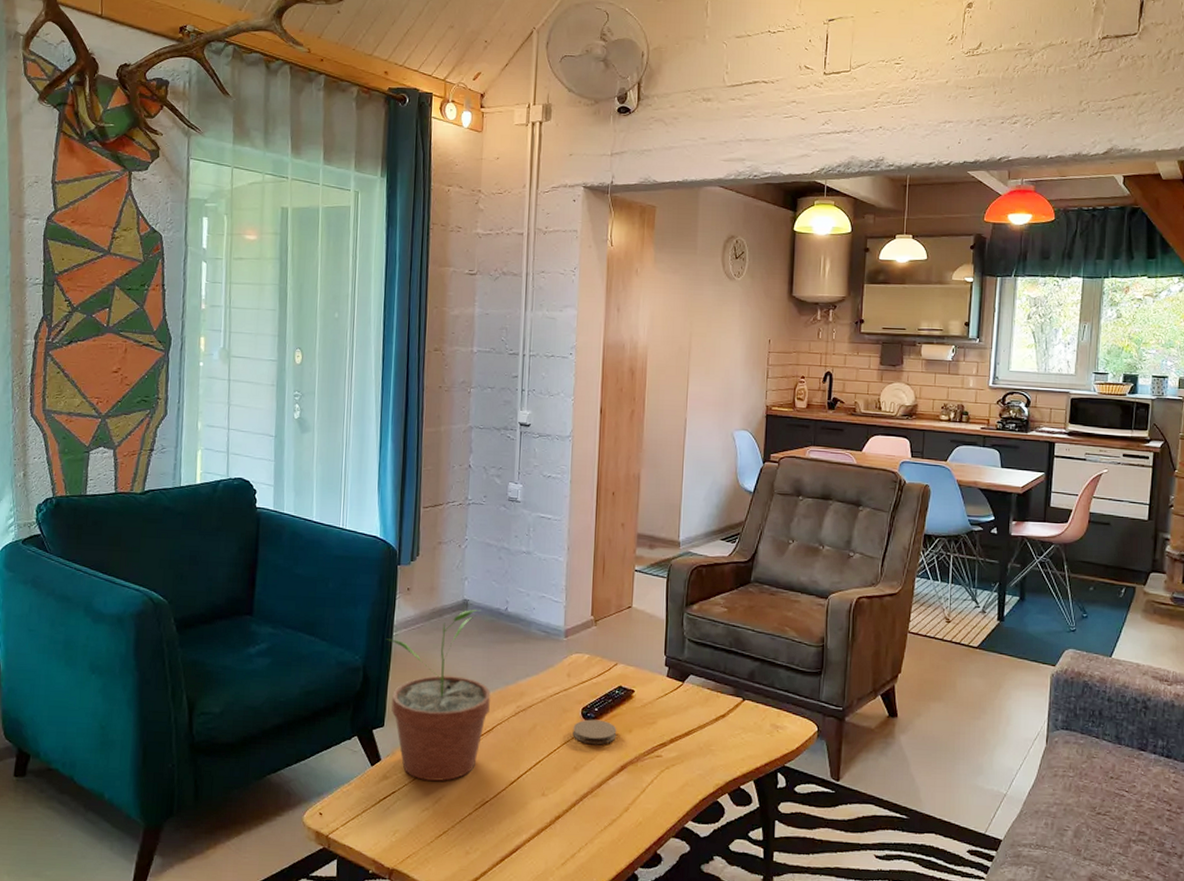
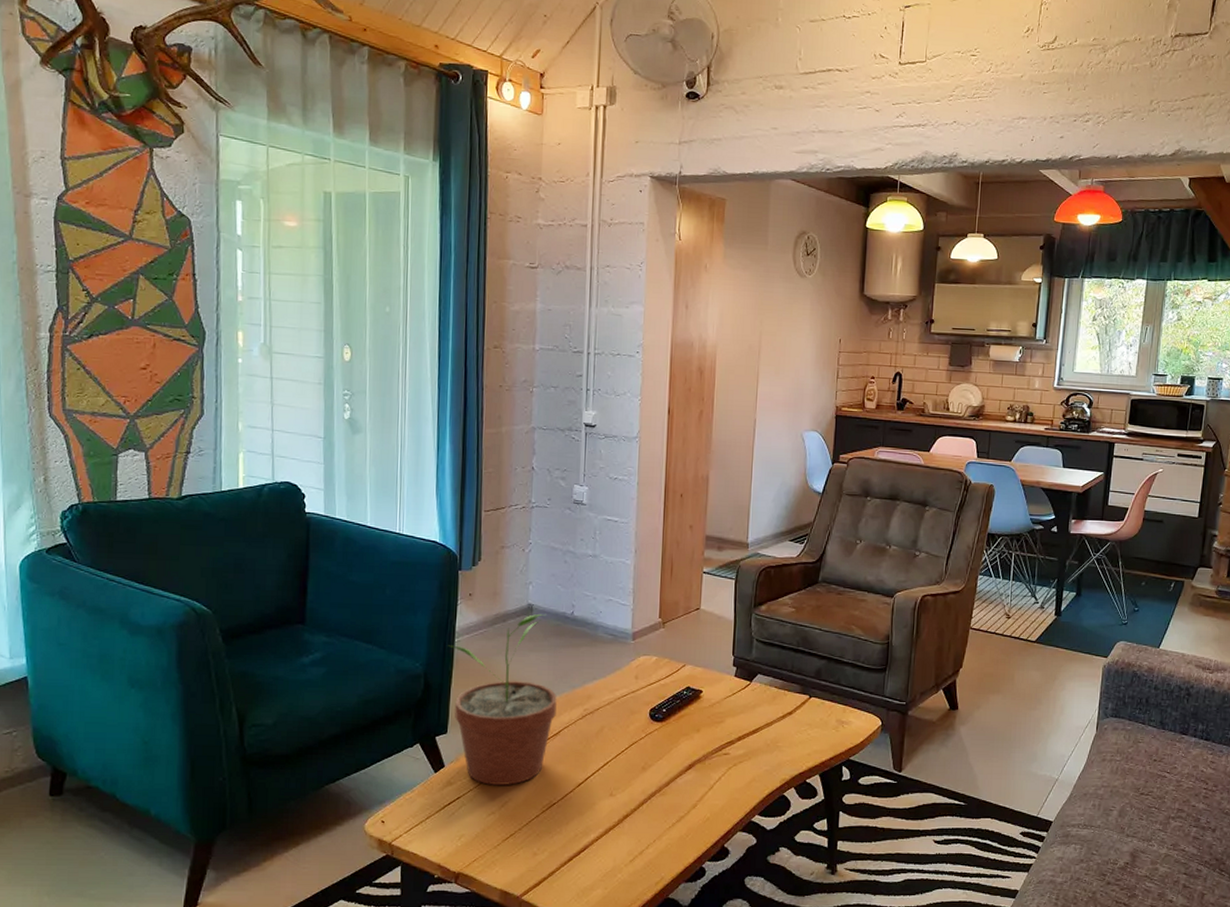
coaster: present [572,719,617,745] -> none [640,720,685,745]

